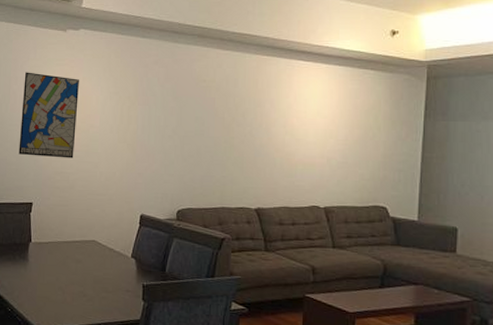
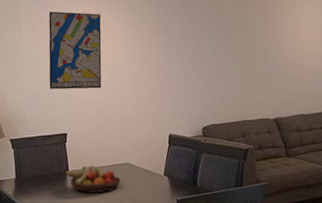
fruit bowl: none [28,238,85,269] -> present [66,165,121,193]

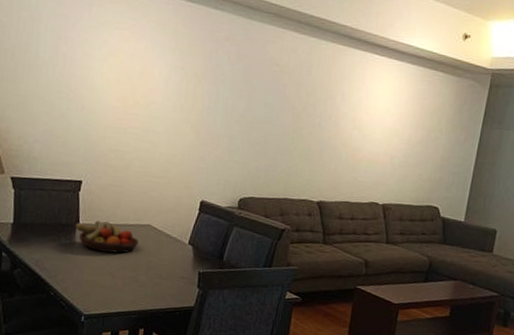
wall art: present [48,11,102,90] -> none [67,32,141,136]

